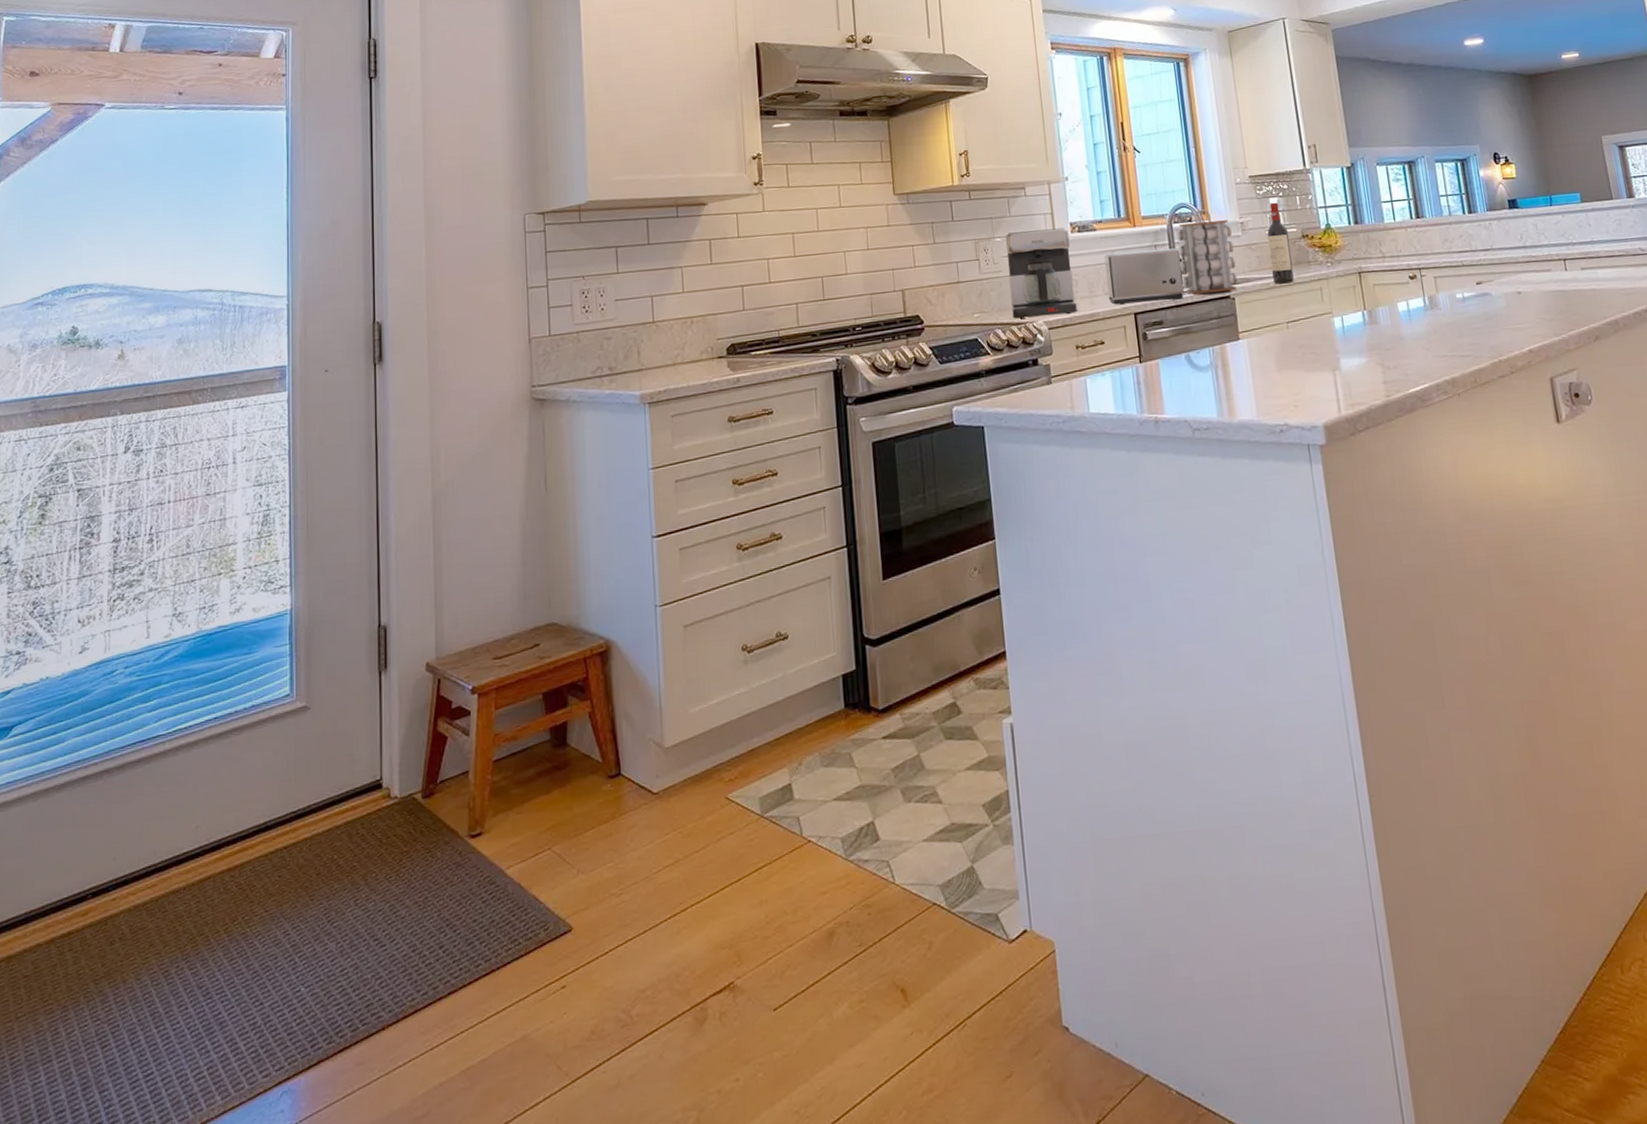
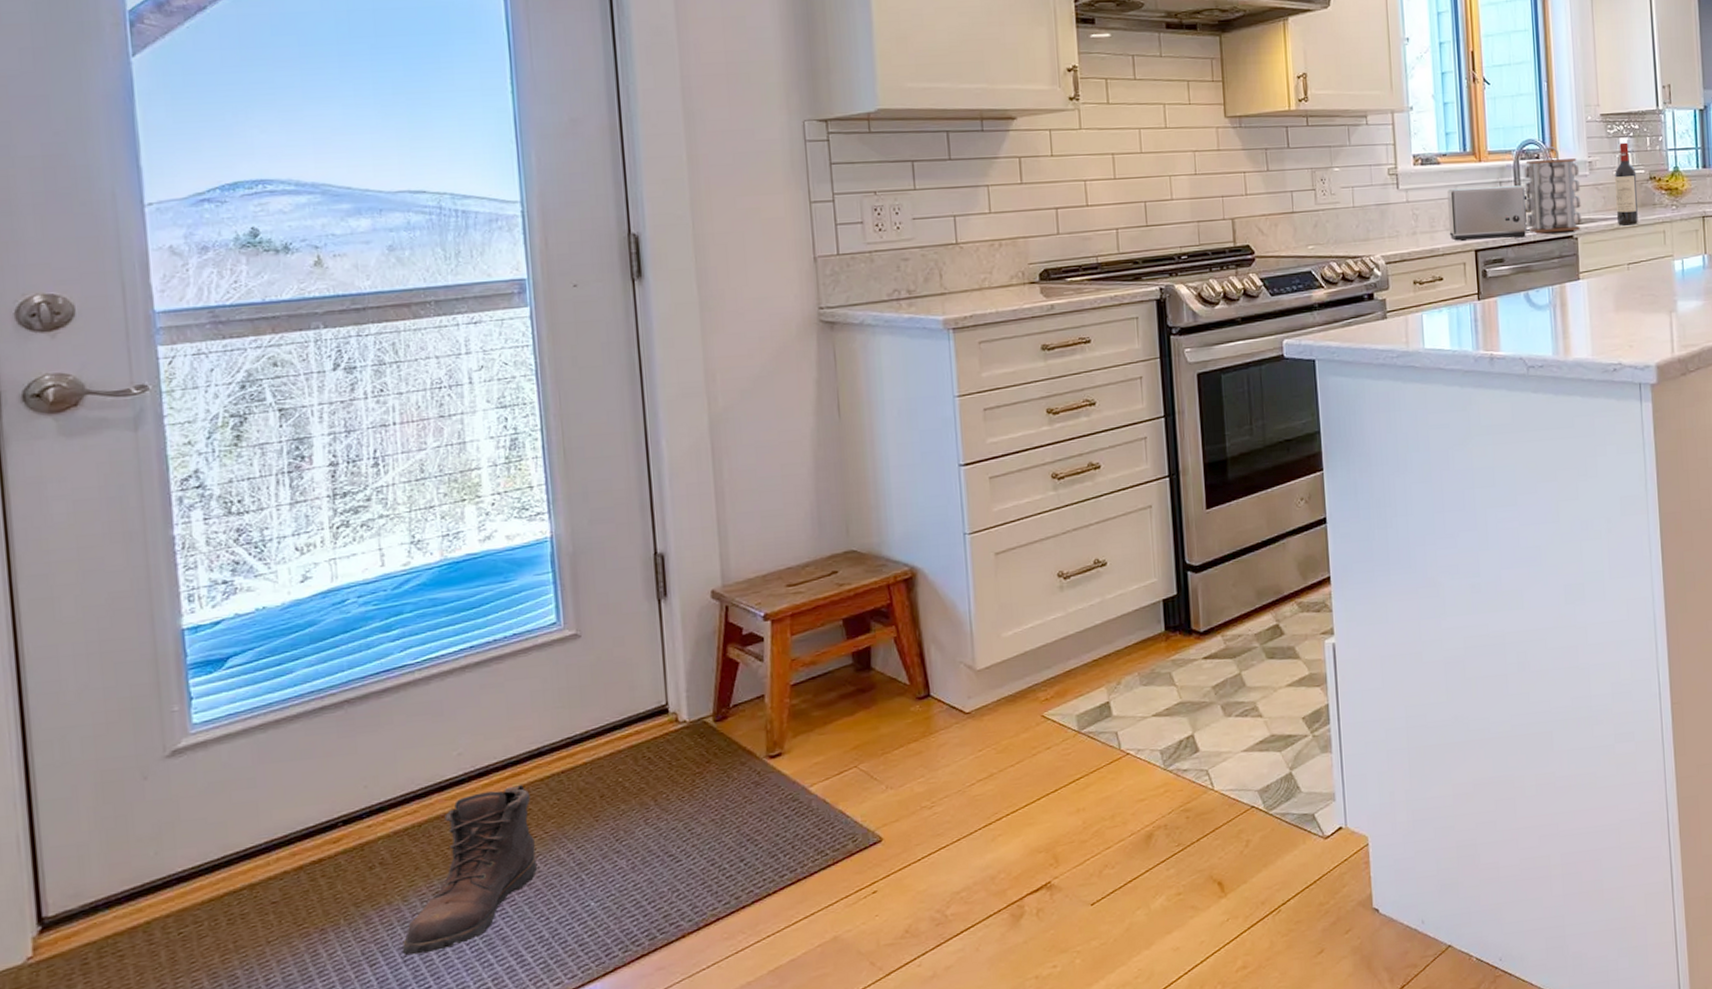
boot: none [130,859,255,1038] -> present [402,784,537,956]
coffee maker: present [1005,227,1077,320] -> none [1344,159,1417,253]

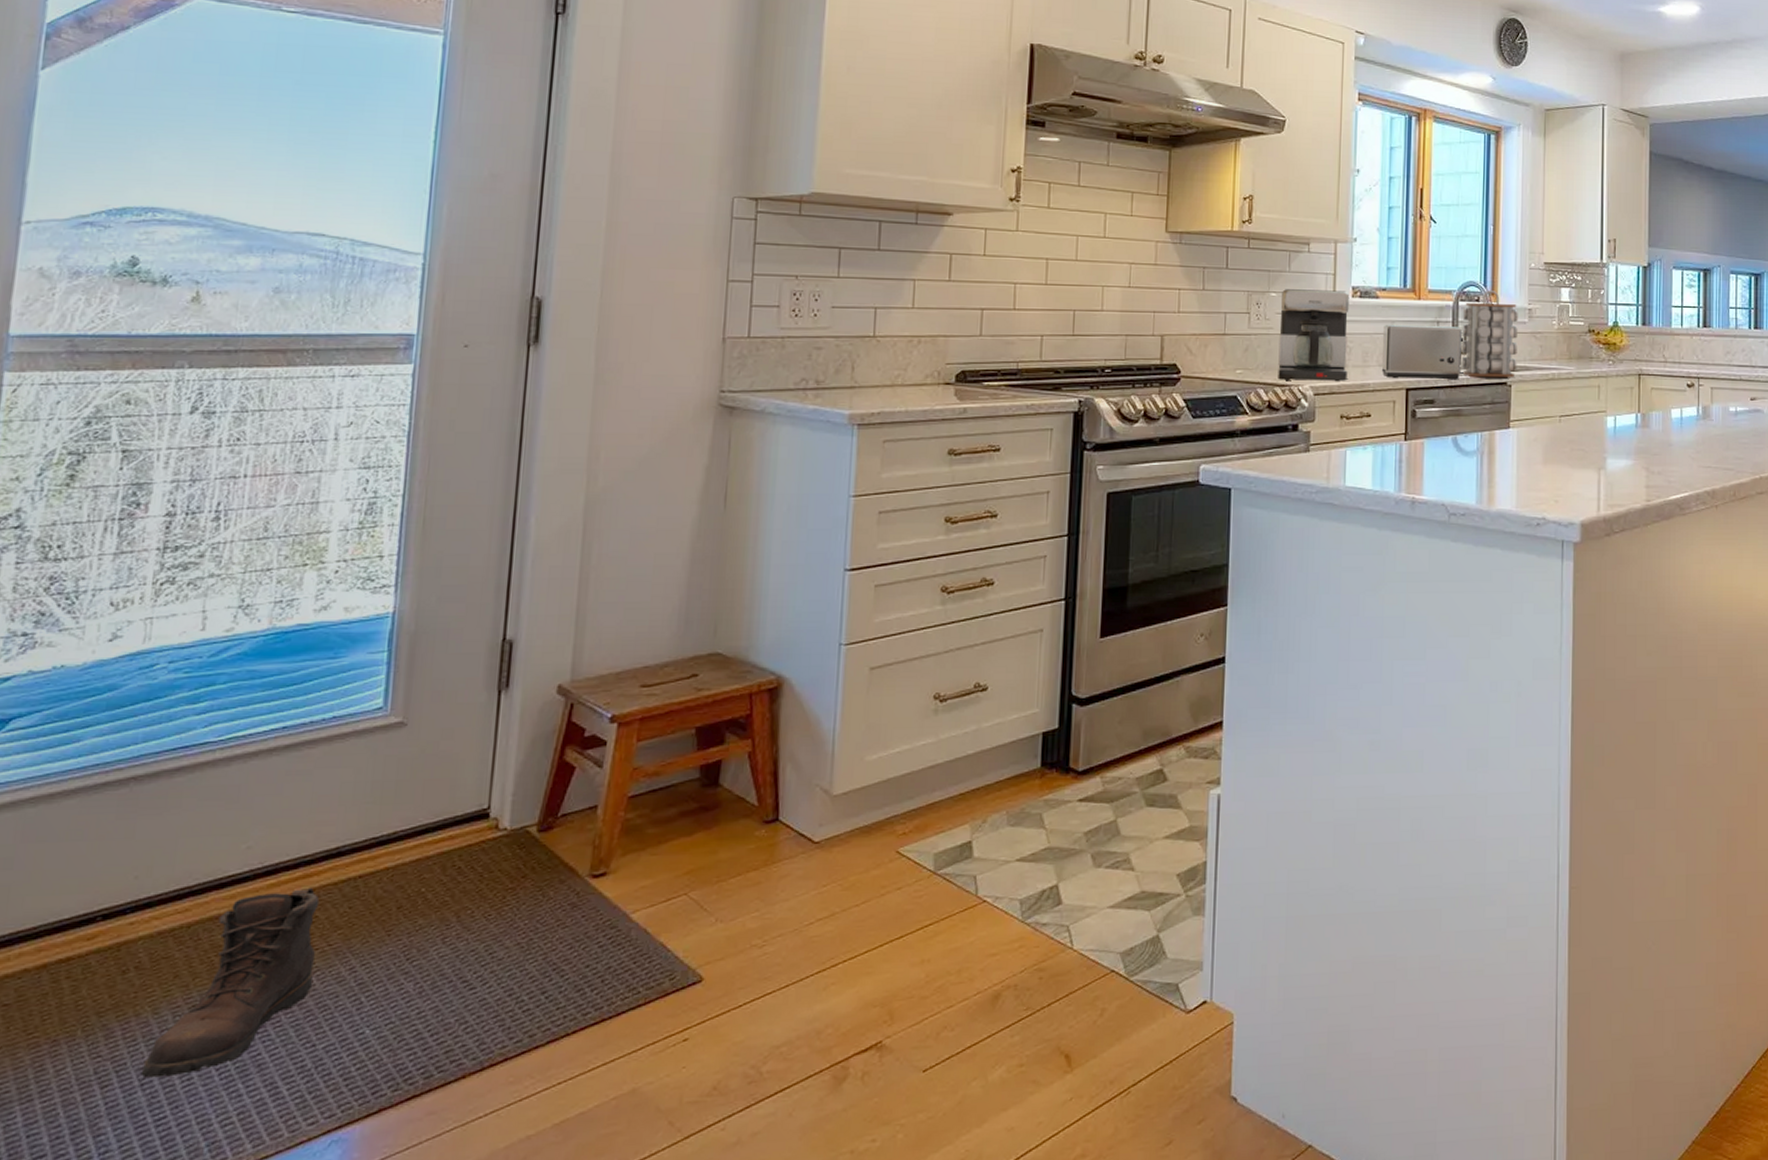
coffee maker: none [1344,159,1417,253] -> present [1278,289,1350,382]
wine bottle: present [1615,142,1639,226] -> none [1552,293,1576,377]

